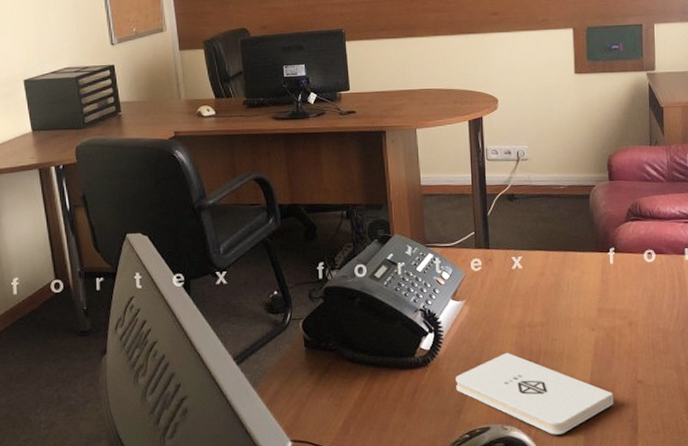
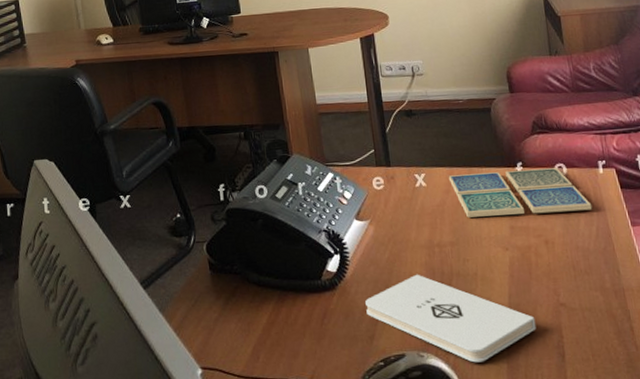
drink coaster: none [544,254,676,299] -> present [448,168,593,218]

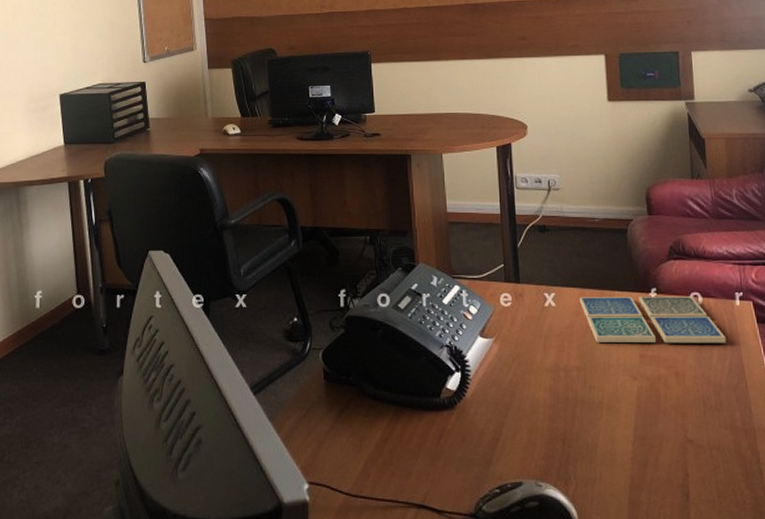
notepad: present [365,274,537,363] -> none [485,398,661,497]

